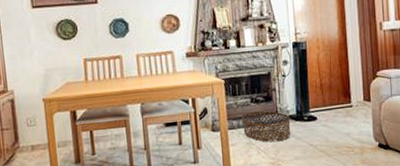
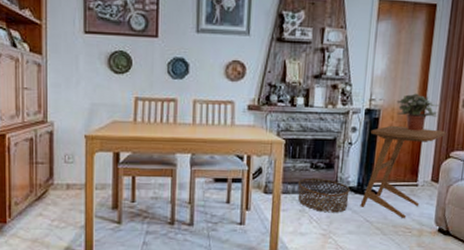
side table: none [301,53,370,139] -> present [360,125,446,218]
potted plant: none [319,22,361,57] -> present [396,93,441,131]

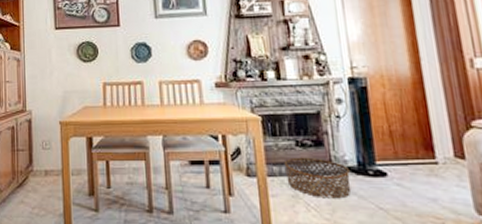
side table: present [360,125,446,218] -> none [360,93,458,205]
potted plant: present [396,93,441,131] -> none [384,56,442,99]

